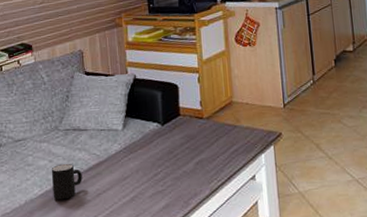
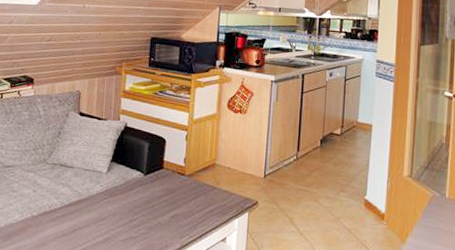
mug: present [51,163,82,200] -> none [32,195,62,230]

